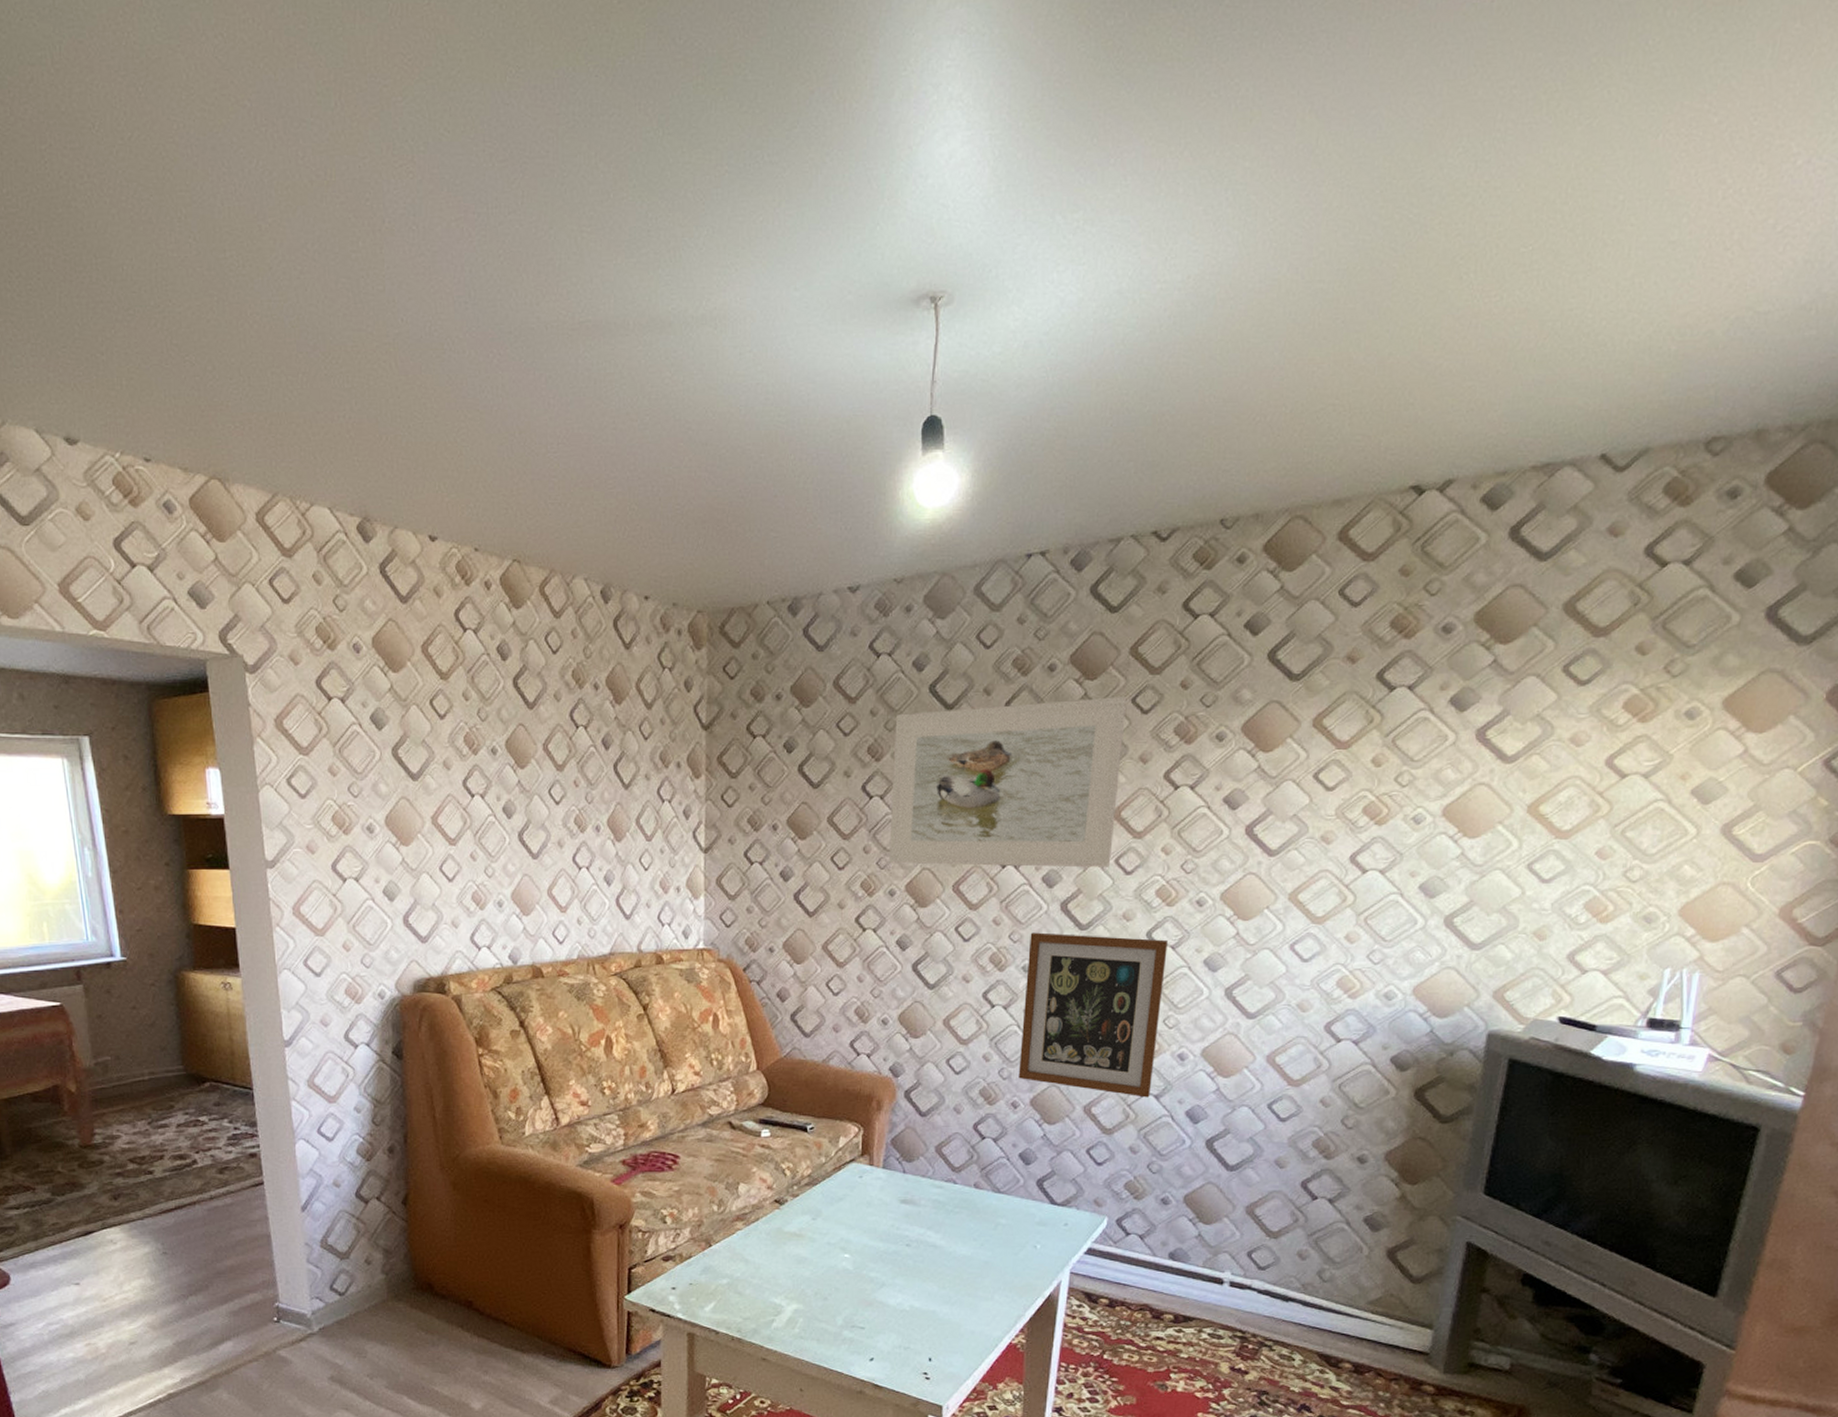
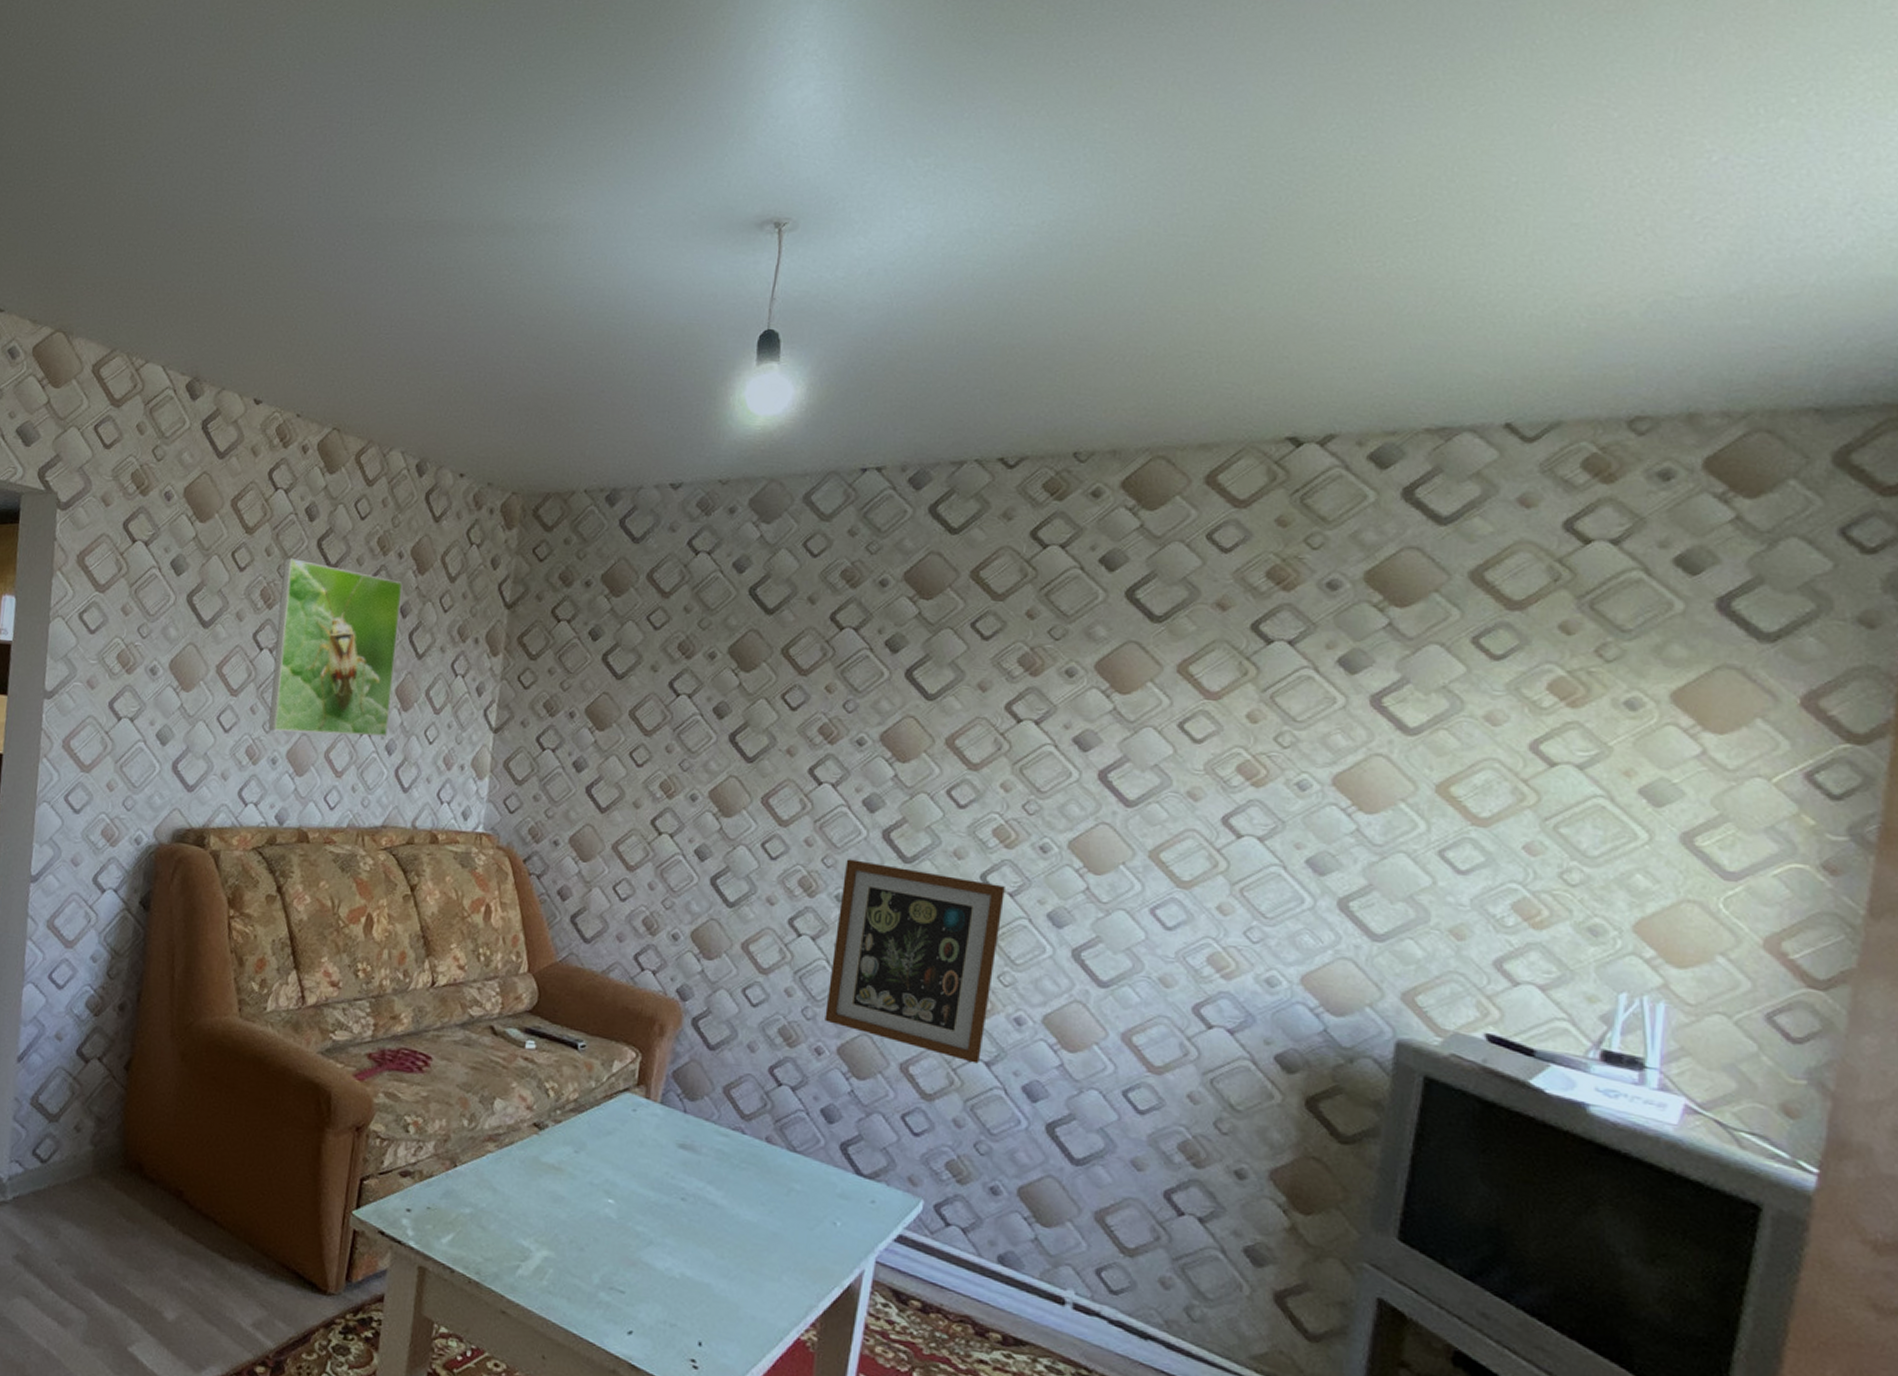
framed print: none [482,700,604,875] -> present [268,558,403,737]
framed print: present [889,697,1127,868] -> none [693,613,966,798]

